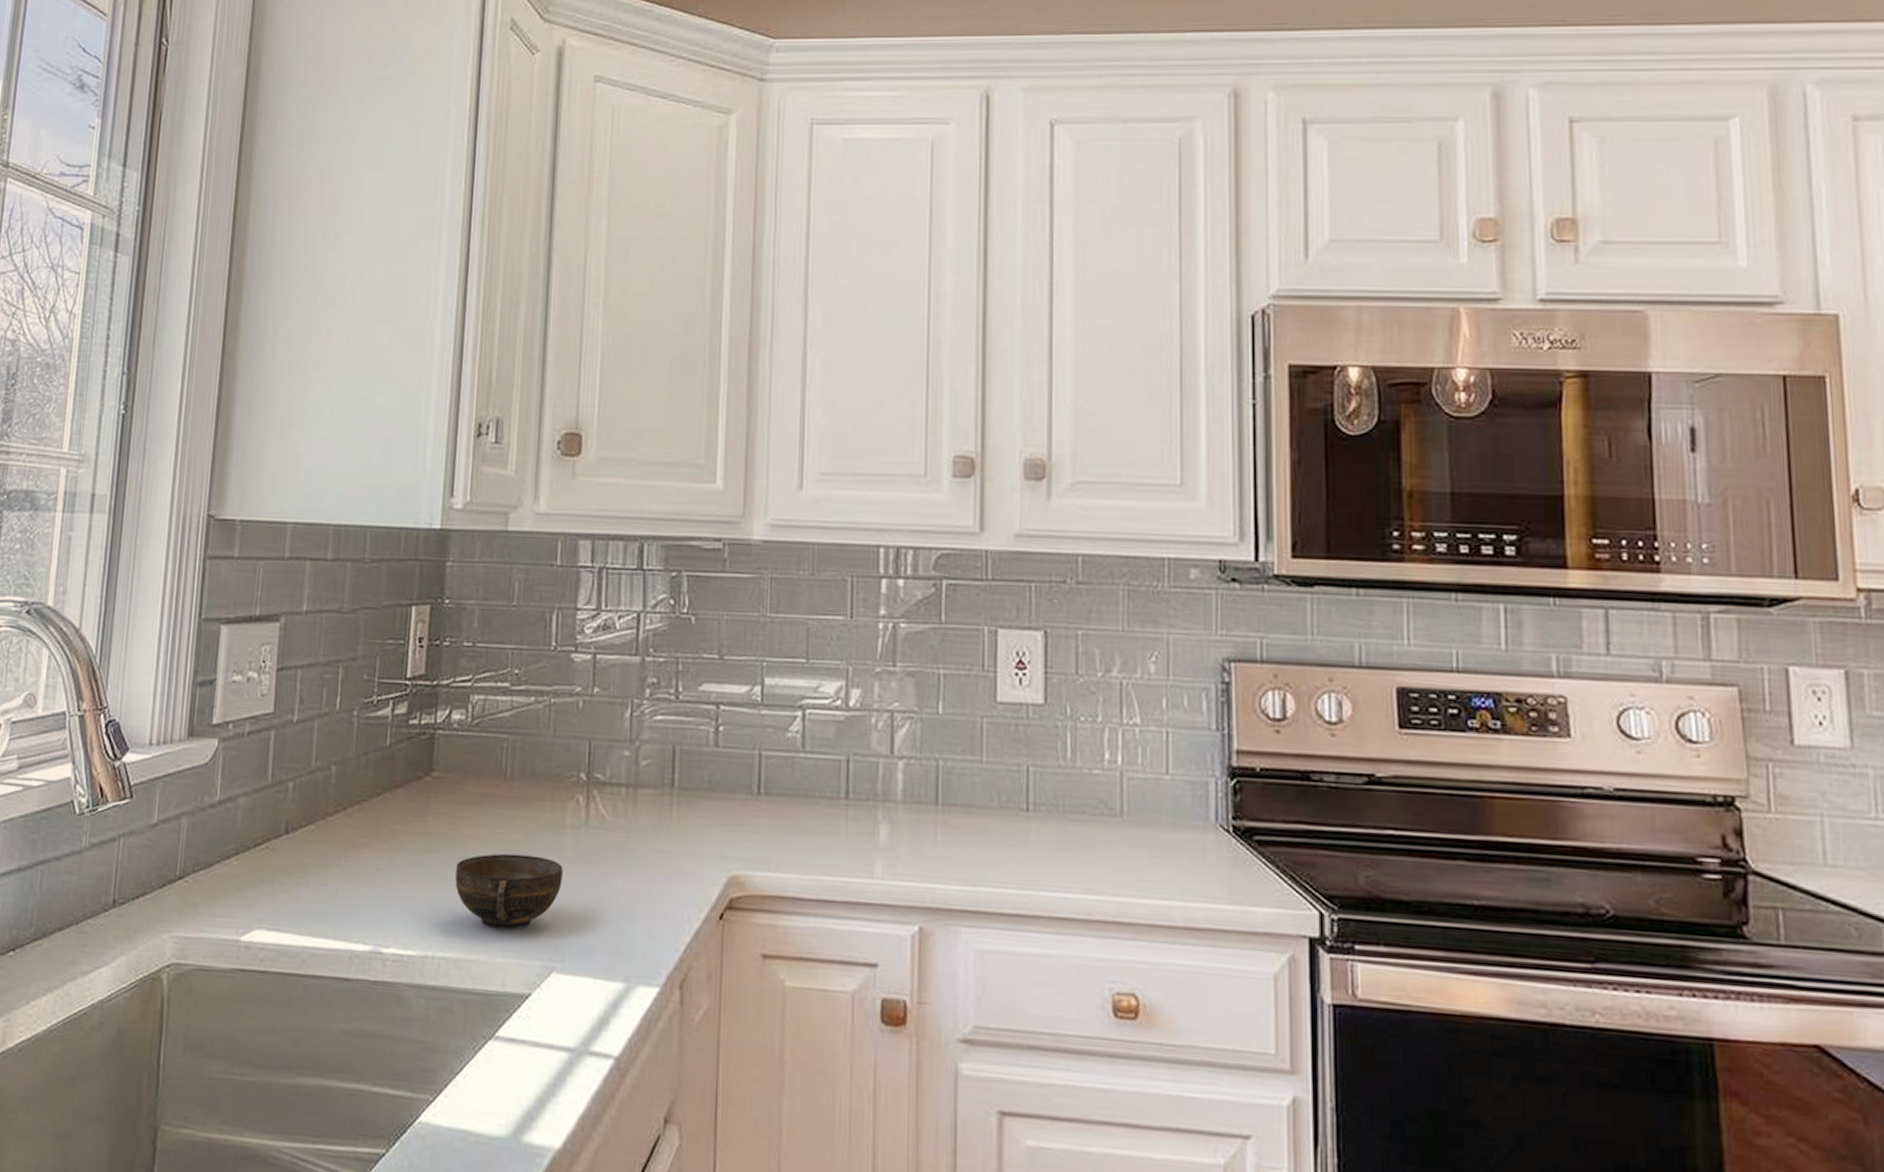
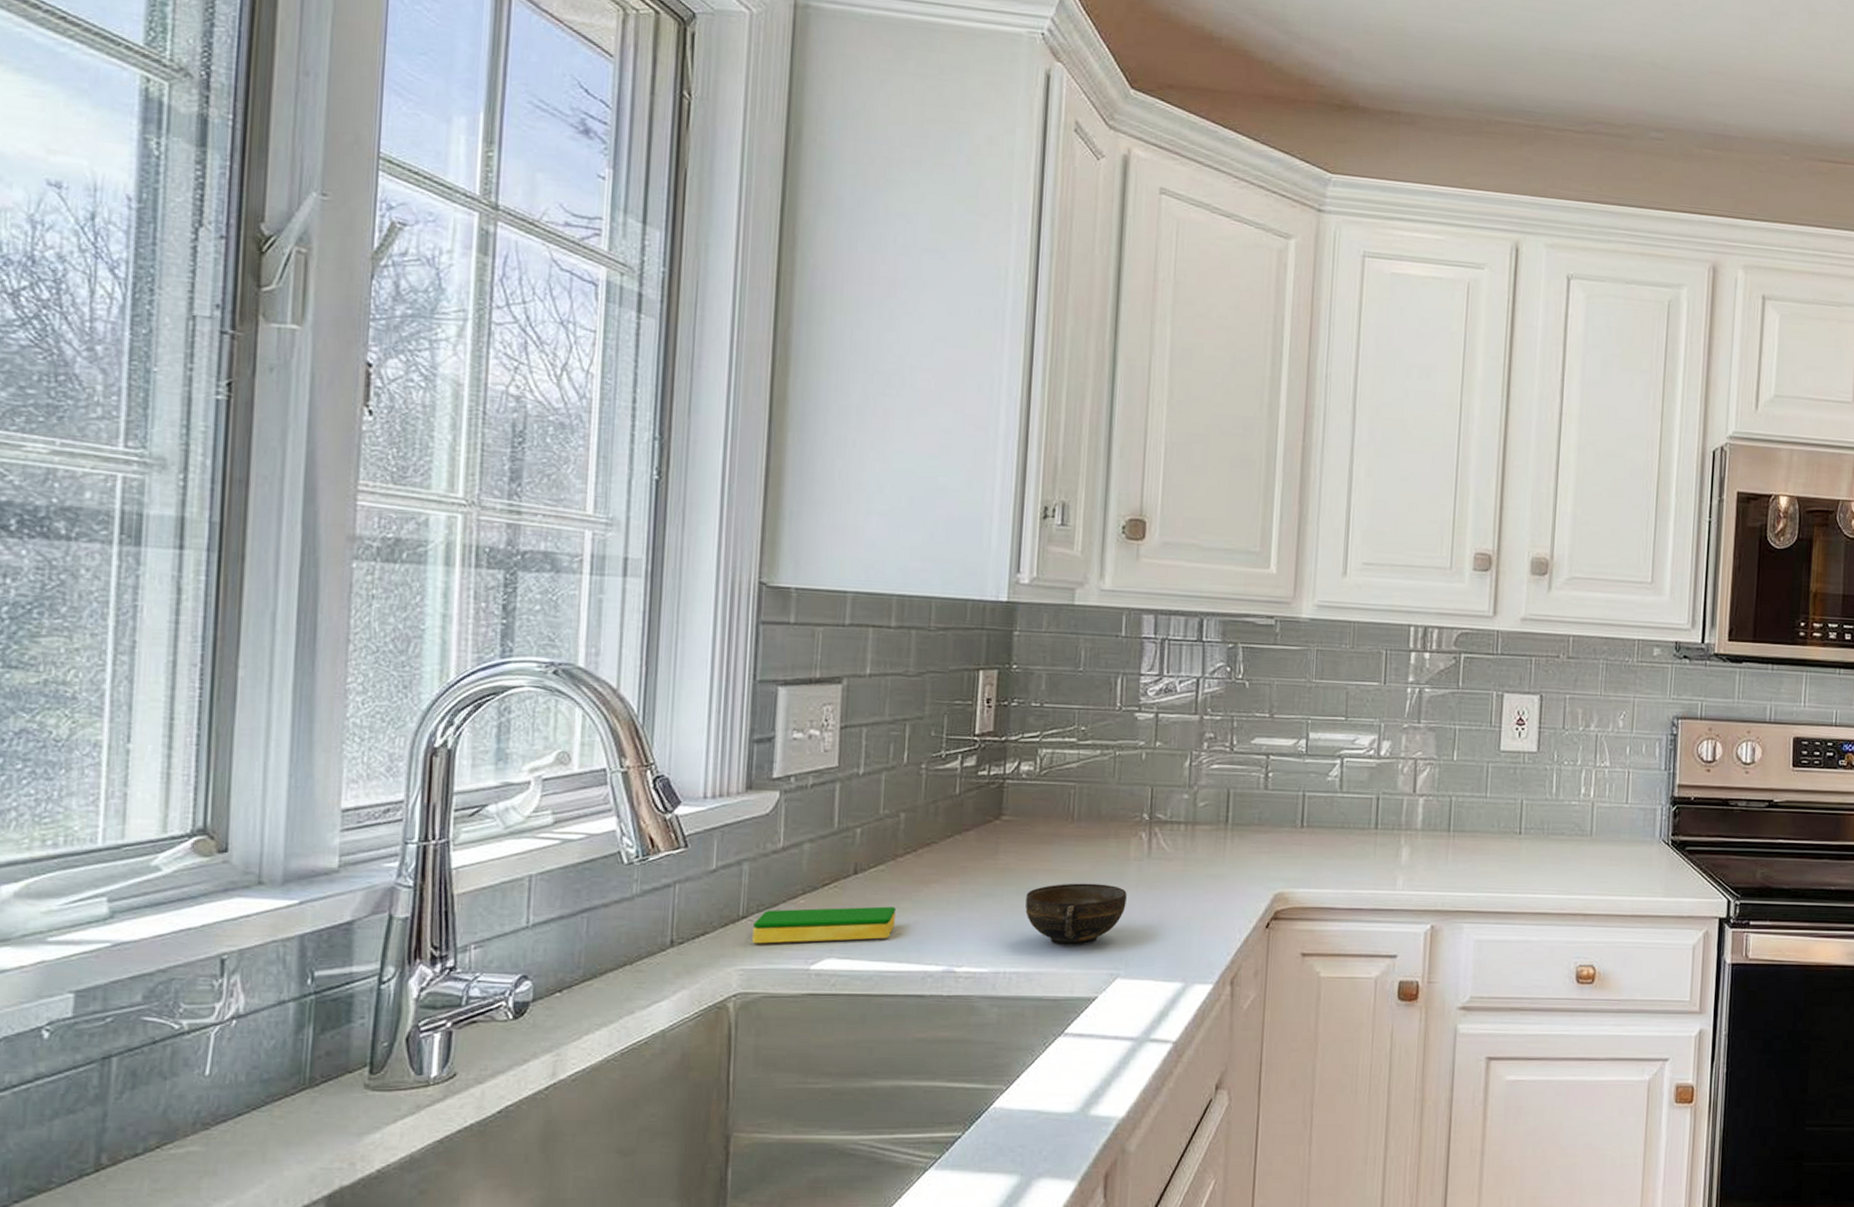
dish sponge: none [187,870,325,910] -> present [752,906,896,944]

